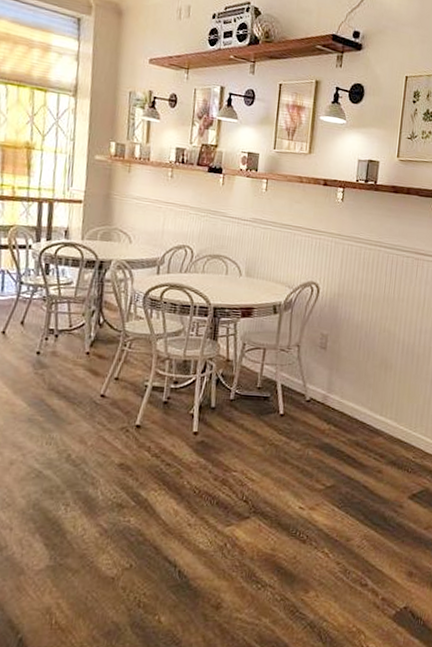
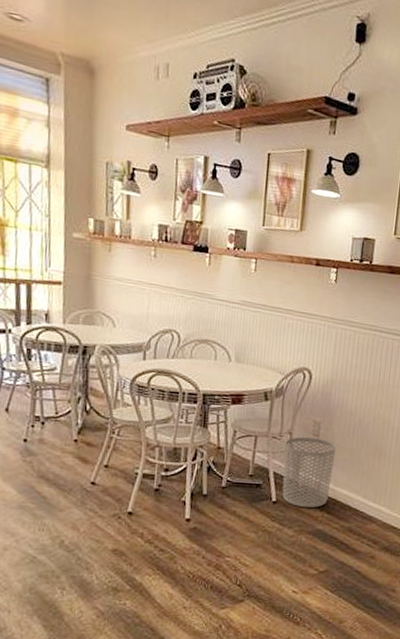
waste bin: none [289,349,343,421] -> present [282,436,336,508]

